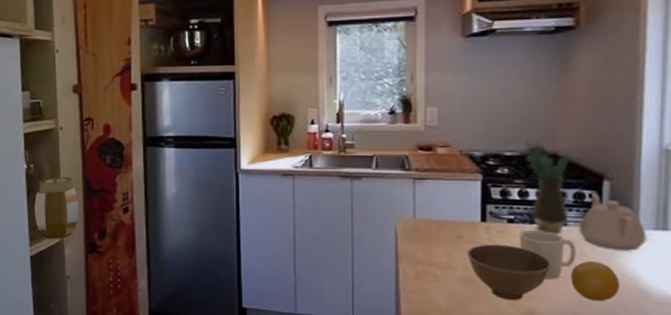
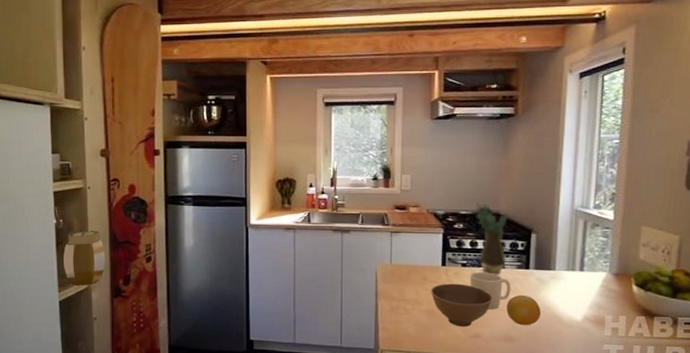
teapot: present [579,192,647,251] -> none [513,242,561,287]

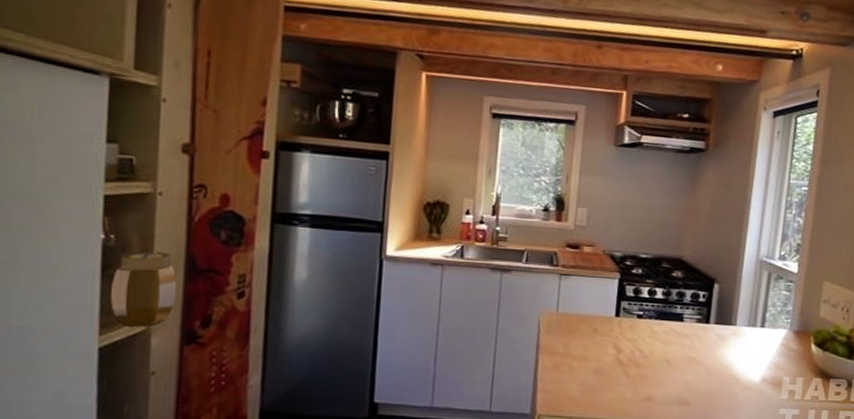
bowl: present [430,283,494,327] -> none [600,337,670,388]
mug: present [470,272,511,310] -> none [645,325,689,369]
vase: present [475,203,508,275] -> none [656,246,691,329]
fruit: present [506,294,541,326] -> none [682,352,719,388]

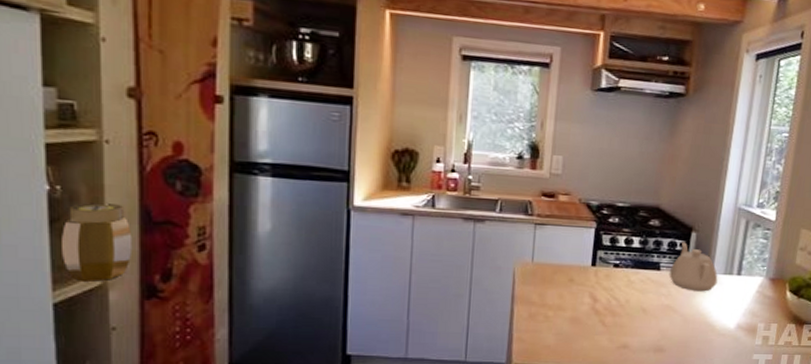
teapot: none [692,293,742,344] -> present [669,242,718,292]

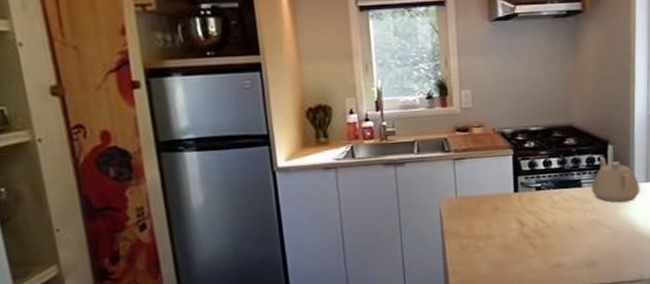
jar: present [62,203,133,282] -> none [12,197,80,274]

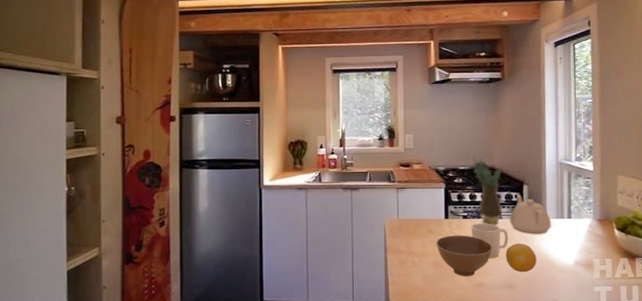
bowl: none [503,210,573,258] -> present [435,235,494,276]
vase: none [546,116,582,196] -> present [472,159,502,225]
mug: none [546,193,590,235] -> present [471,223,509,259]
fruit: none [587,214,622,248] -> present [506,243,537,273]

